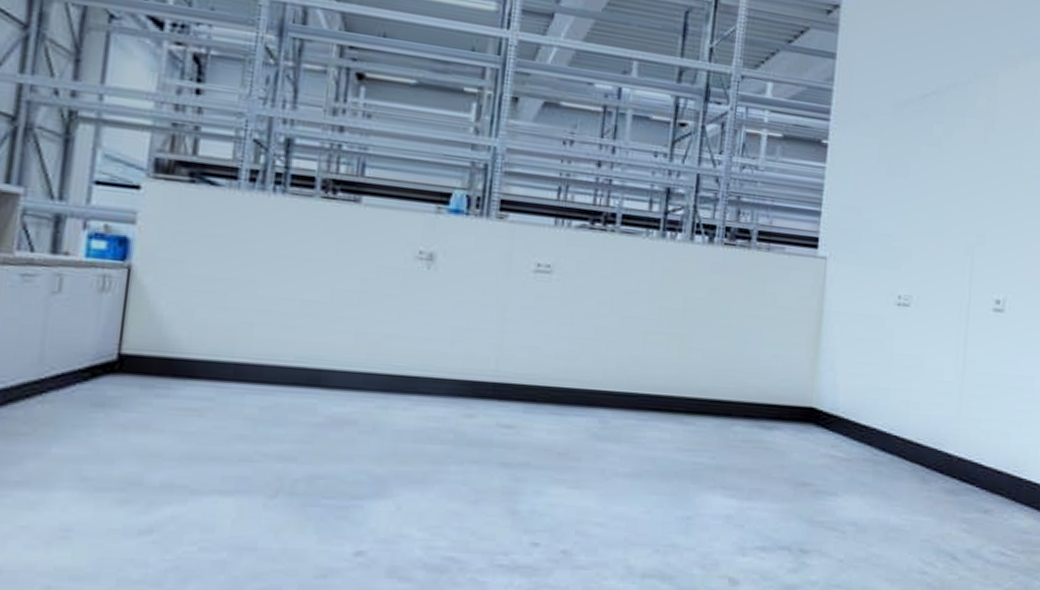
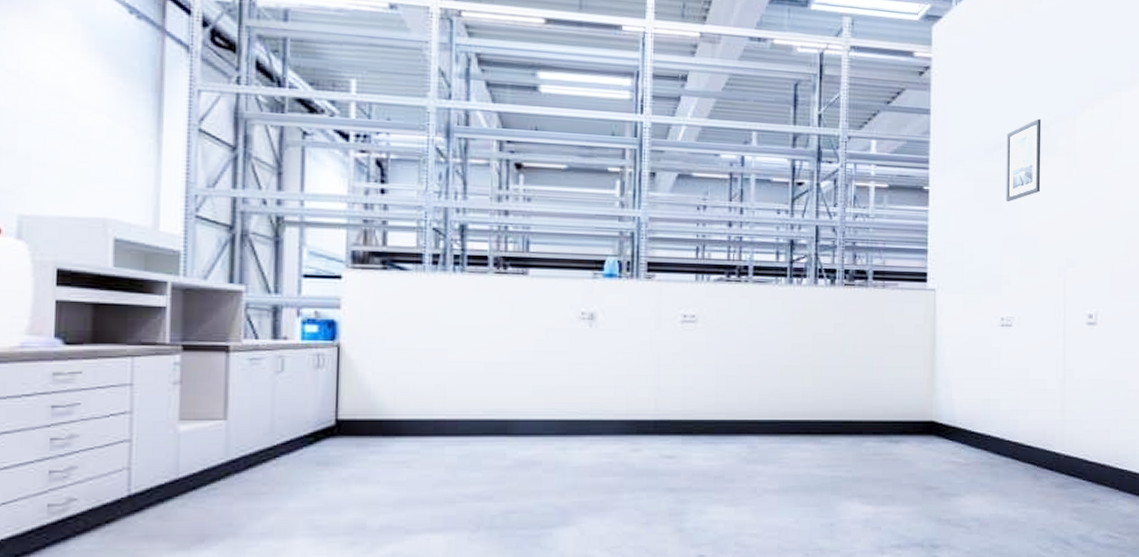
wall art: none [913,74,959,165] -> present [1006,118,1041,201]

